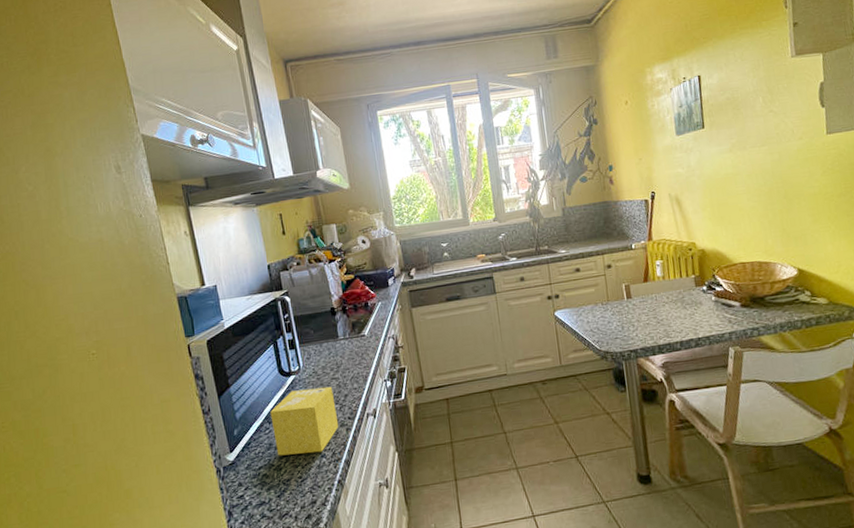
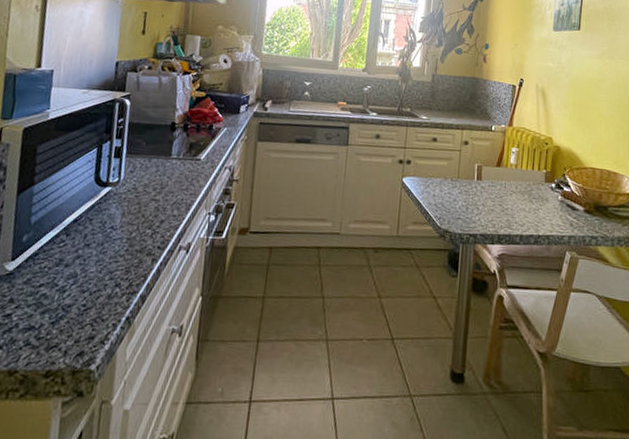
sponge: present [270,386,339,456] -> none [66,204,150,281]

